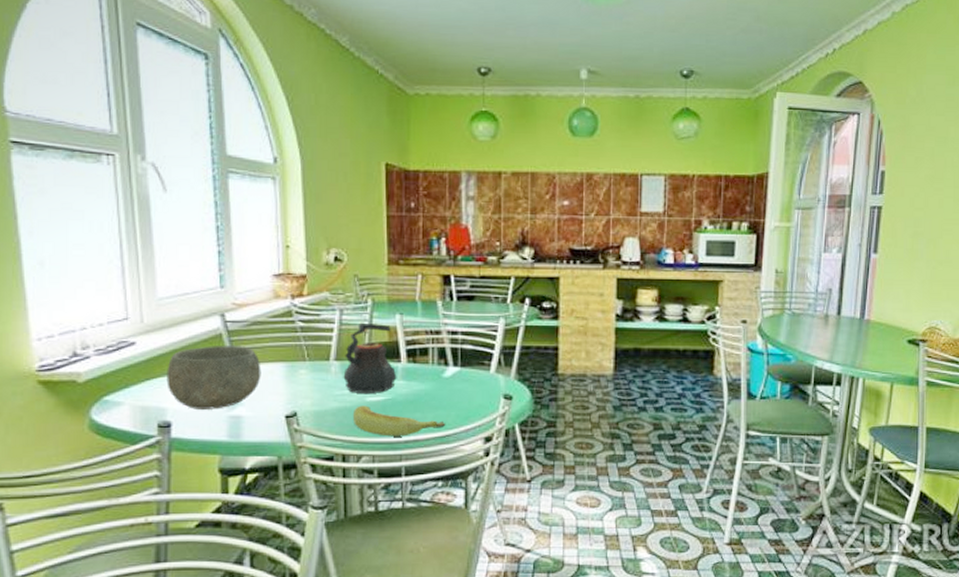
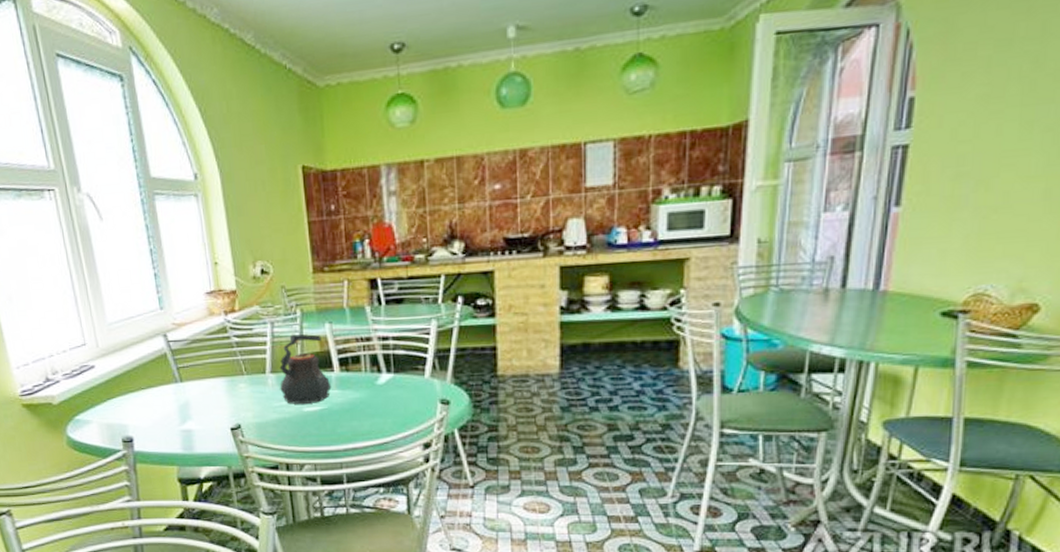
bowl: present [166,346,261,409] -> none [123,364,205,425]
banana: present [352,405,446,437] -> none [292,416,383,445]

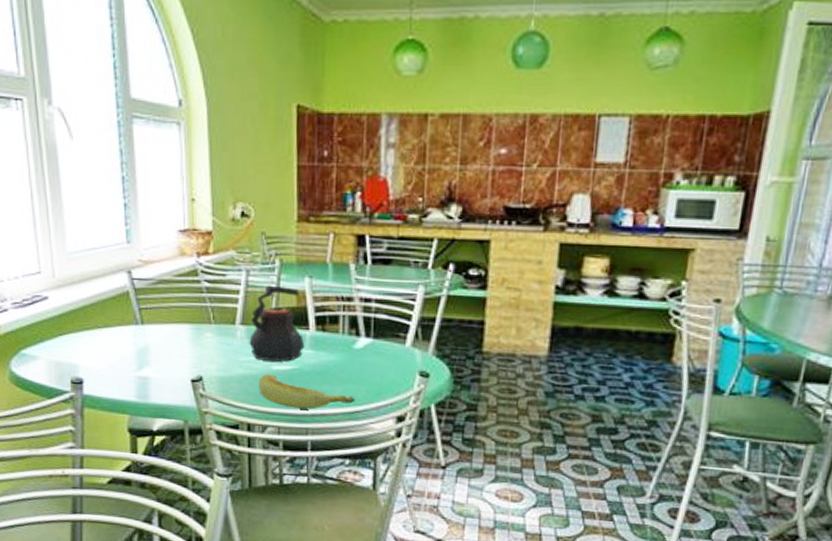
banana: none [292,416,383,445] -> present [258,374,355,410]

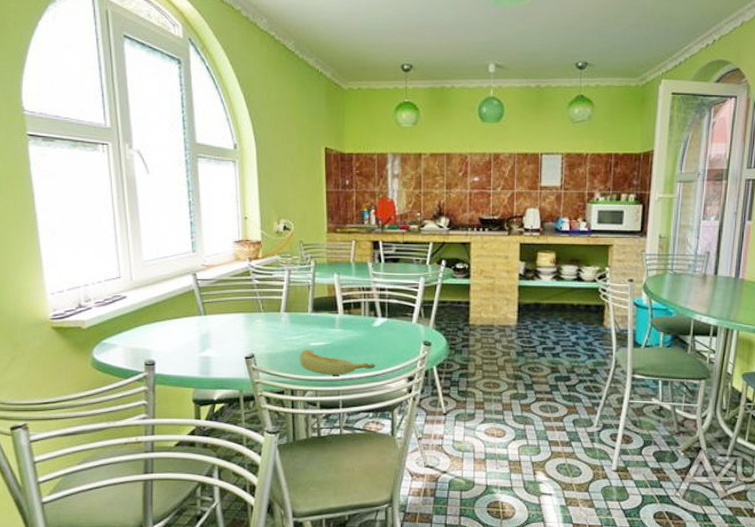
teapot: present [249,285,305,363] -> none [291,280,335,340]

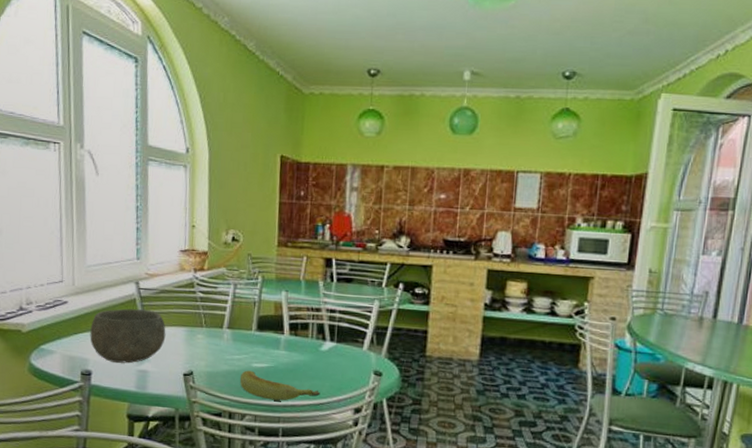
bowl: none [151,299,226,351] -> present [90,308,166,364]

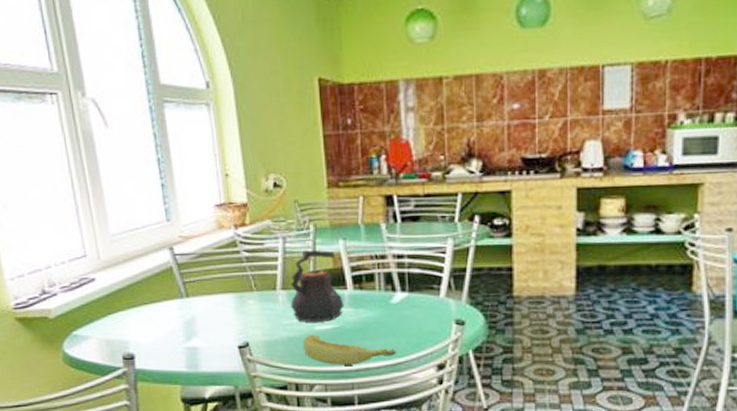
bowl: present [90,308,166,364] -> none [125,278,213,342]
teapot: none [233,296,280,361] -> present [290,250,344,323]

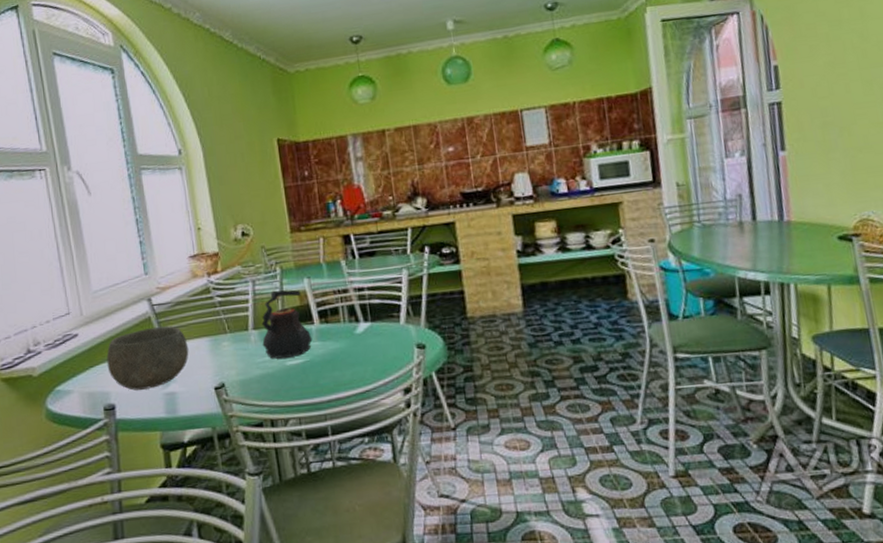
bowl: none [125,278,213,342] -> present [106,326,189,391]
banana: present [302,334,397,365] -> none [275,369,365,398]

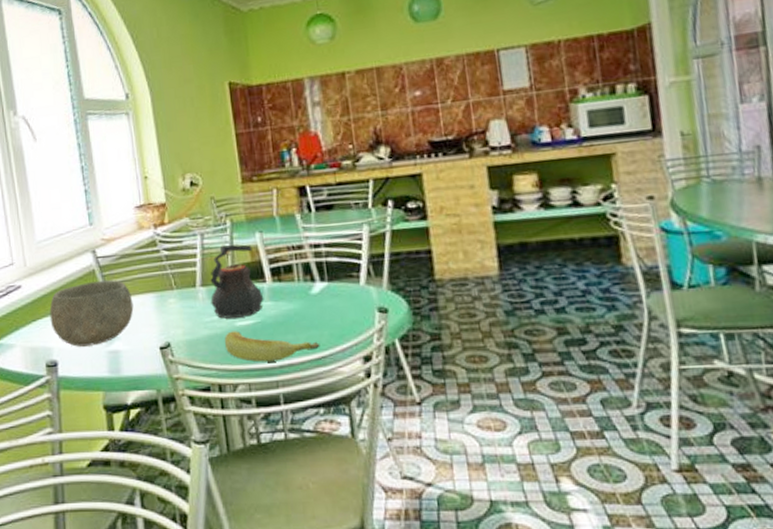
banana: none [275,369,365,398] -> present [224,331,320,363]

